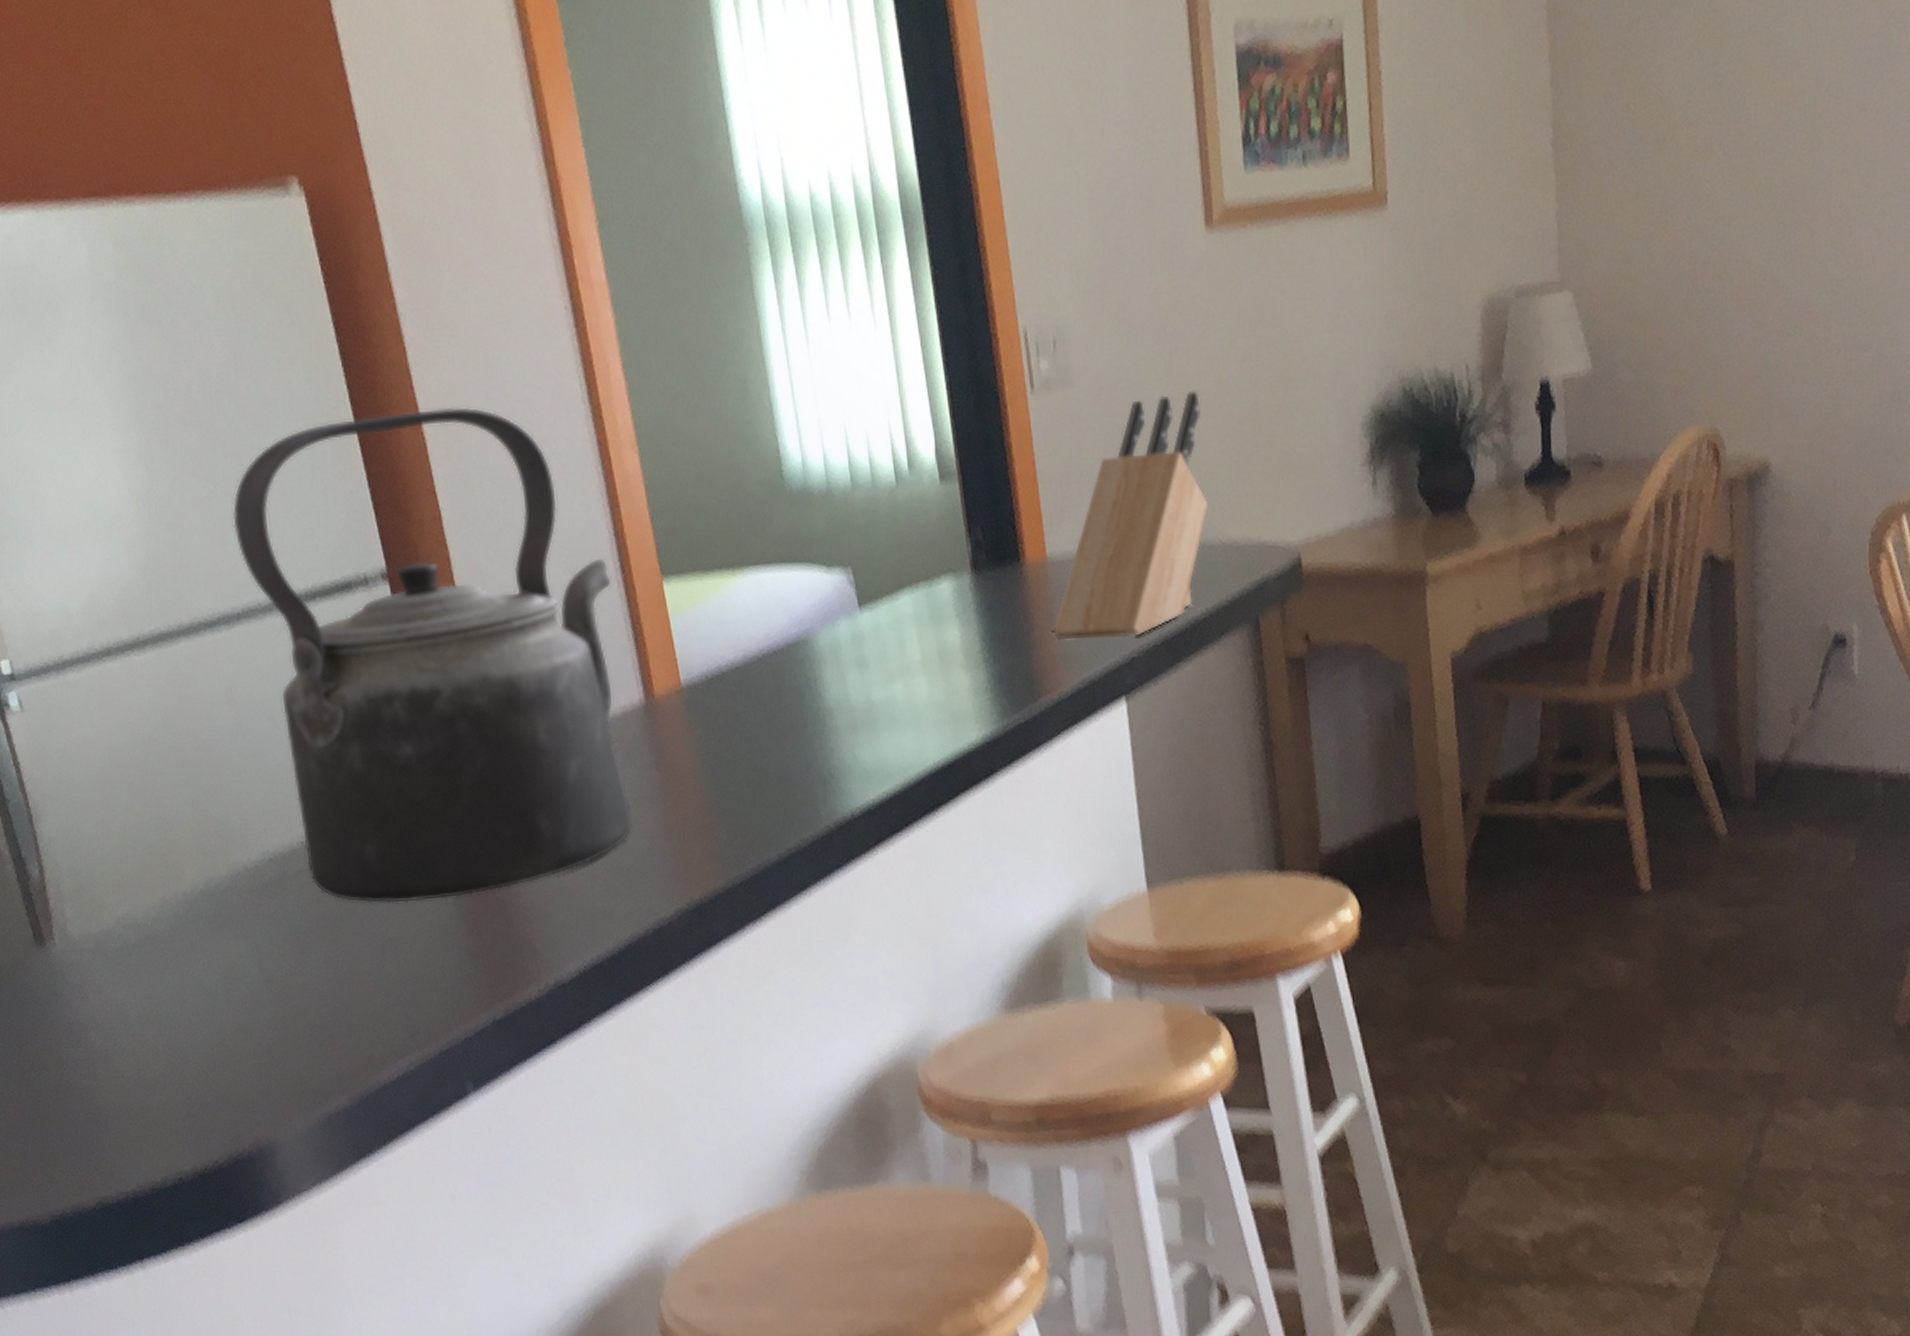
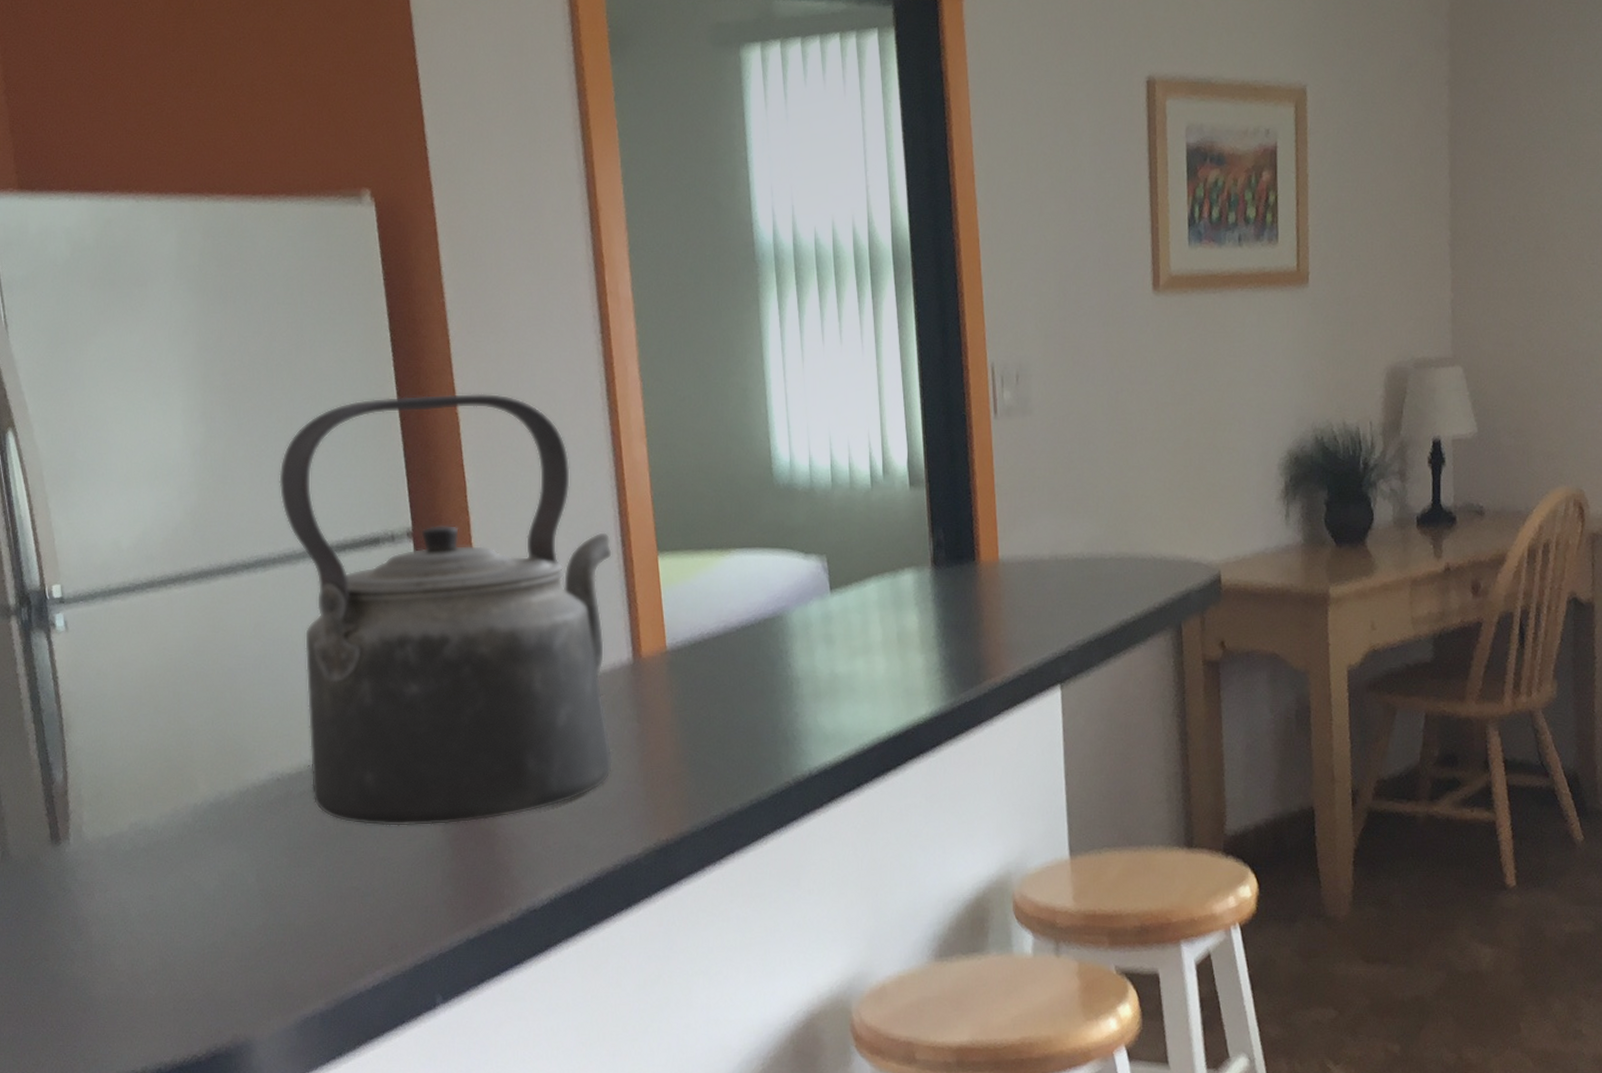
knife block: present [1053,390,1209,639] -> none [1000,425,1143,632]

